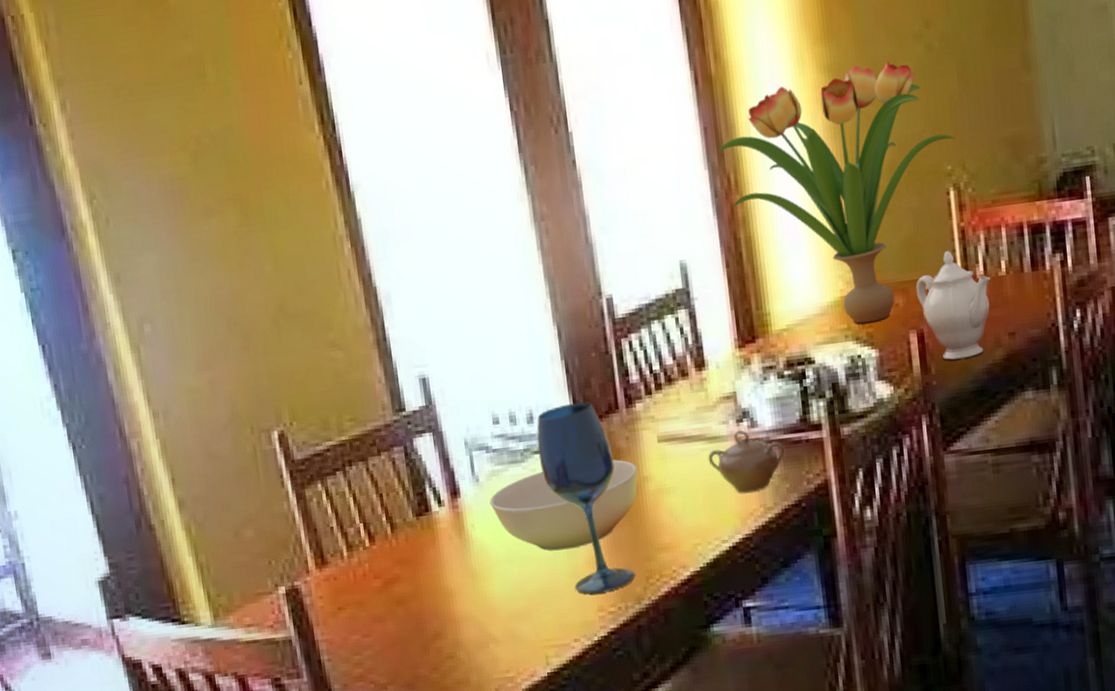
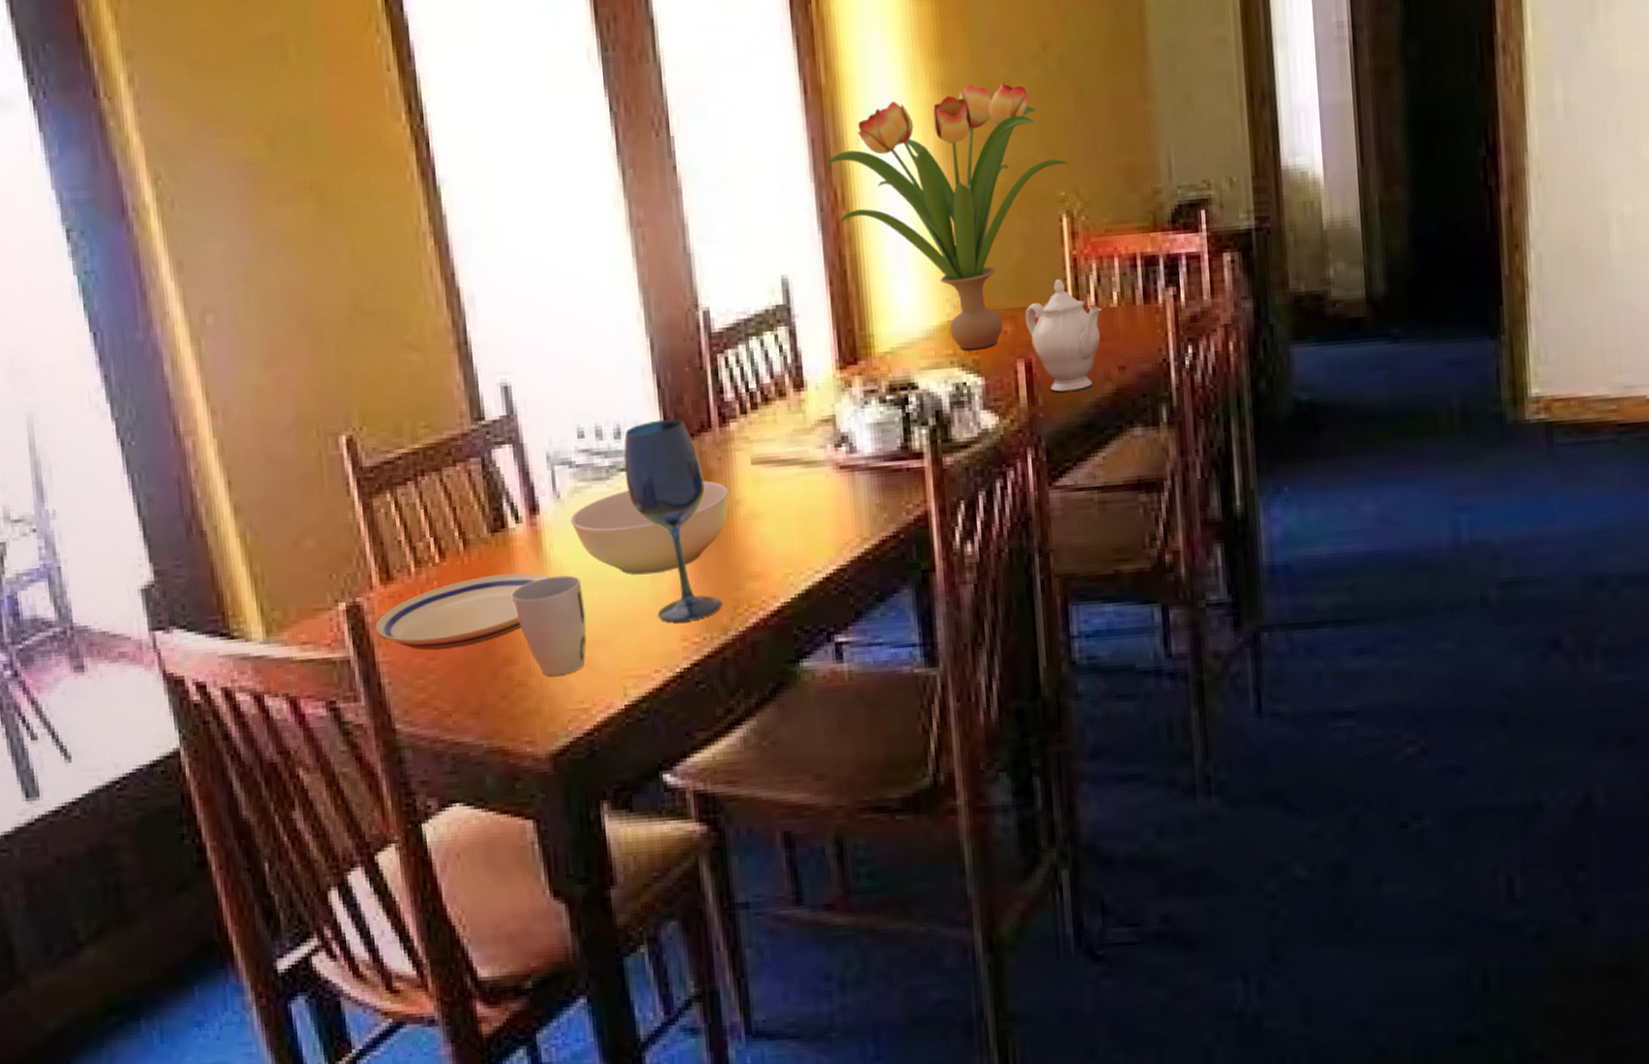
plate: none [314,552,473,628] -> present [376,572,550,650]
cup: none [437,553,510,648] -> present [511,575,587,676]
sugar bowl: present [708,429,785,493] -> none [803,454,884,522]

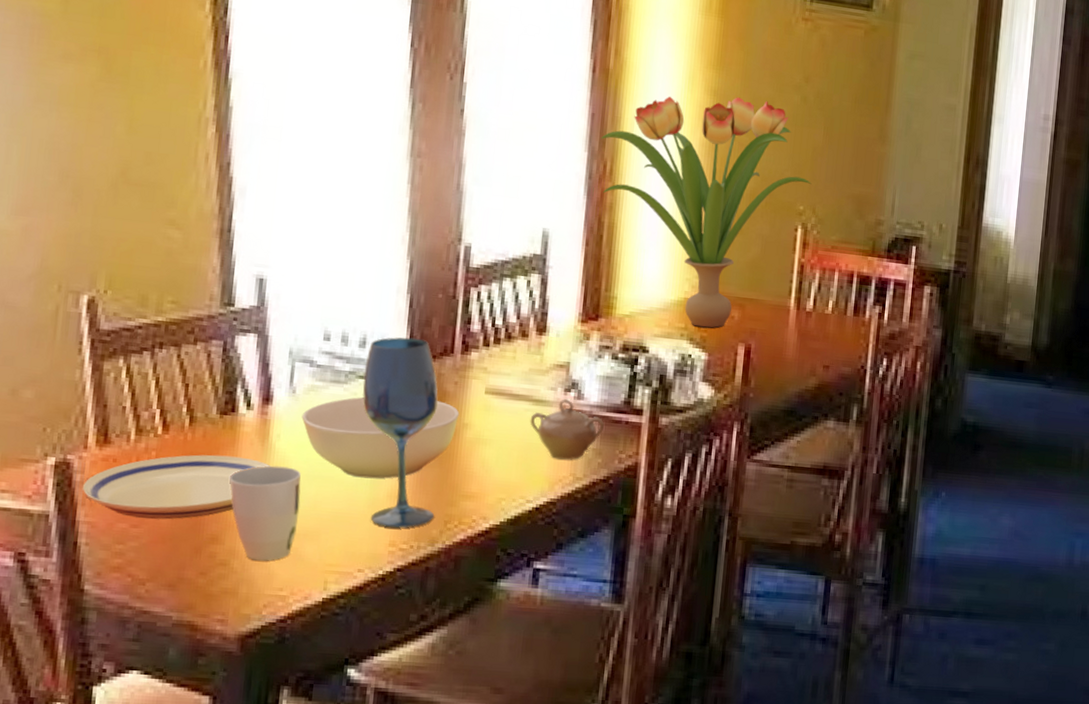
sugar bowl: none [803,454,884,522] -> present [530,398,604,460]
teapot: present [1025,278,1102,394] -> none [751,279,818,381]

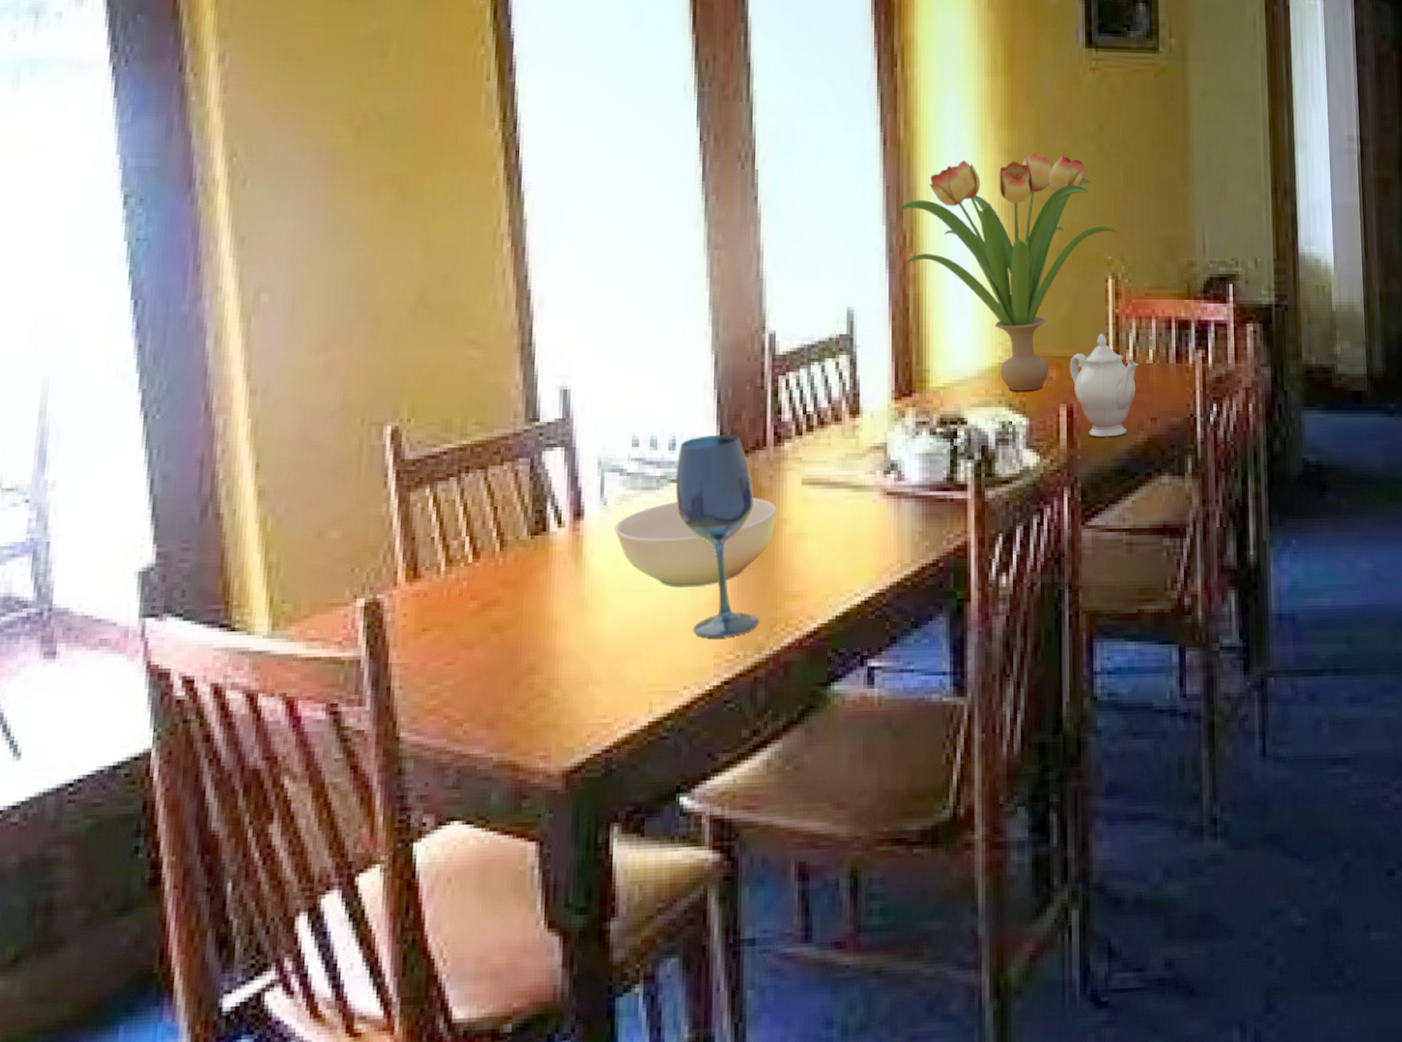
plate: present [83,454,271,520] -> none [394,578,586,654]
cup: present [229,465,301,561] -> none [543,584,619,688]
sugar bowl: present [530,398,604,460] -> none [851,480,928,546]
teapot: none [751,279,818,381] -> present [1069,333,1139,439]

